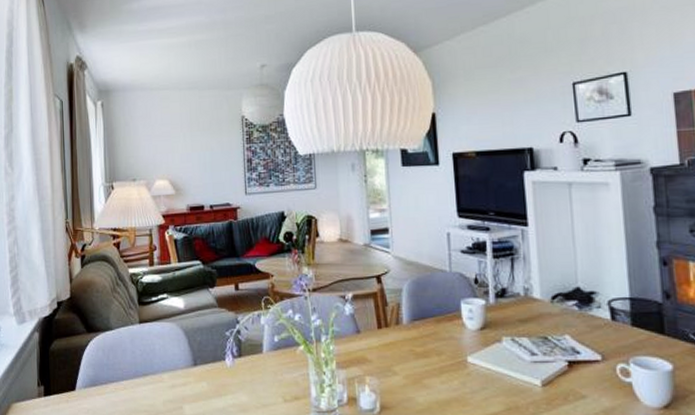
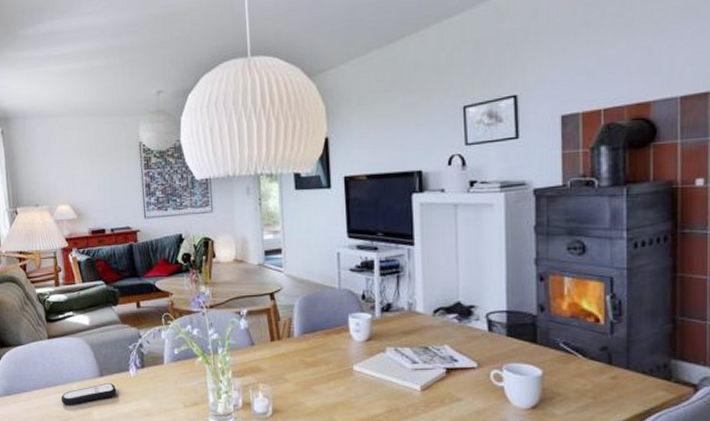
remote control: none [150,374,211,398] -> present [61,383,117,405]

